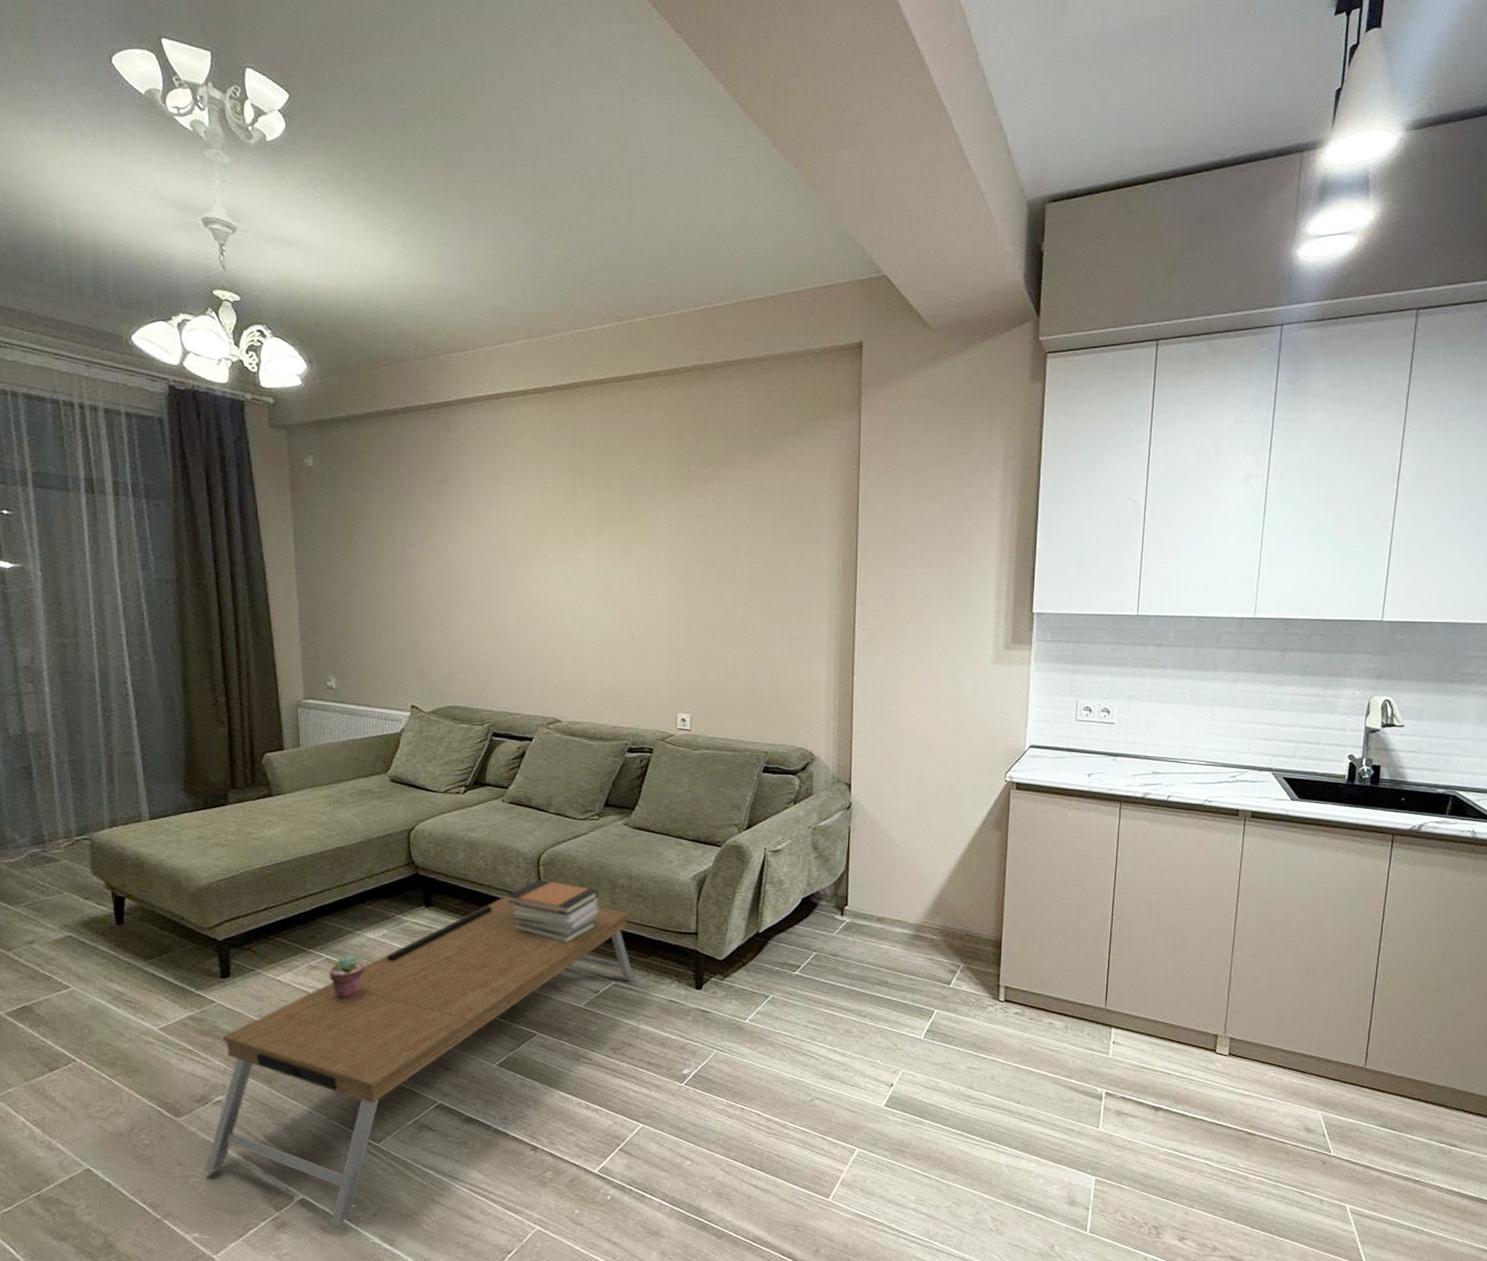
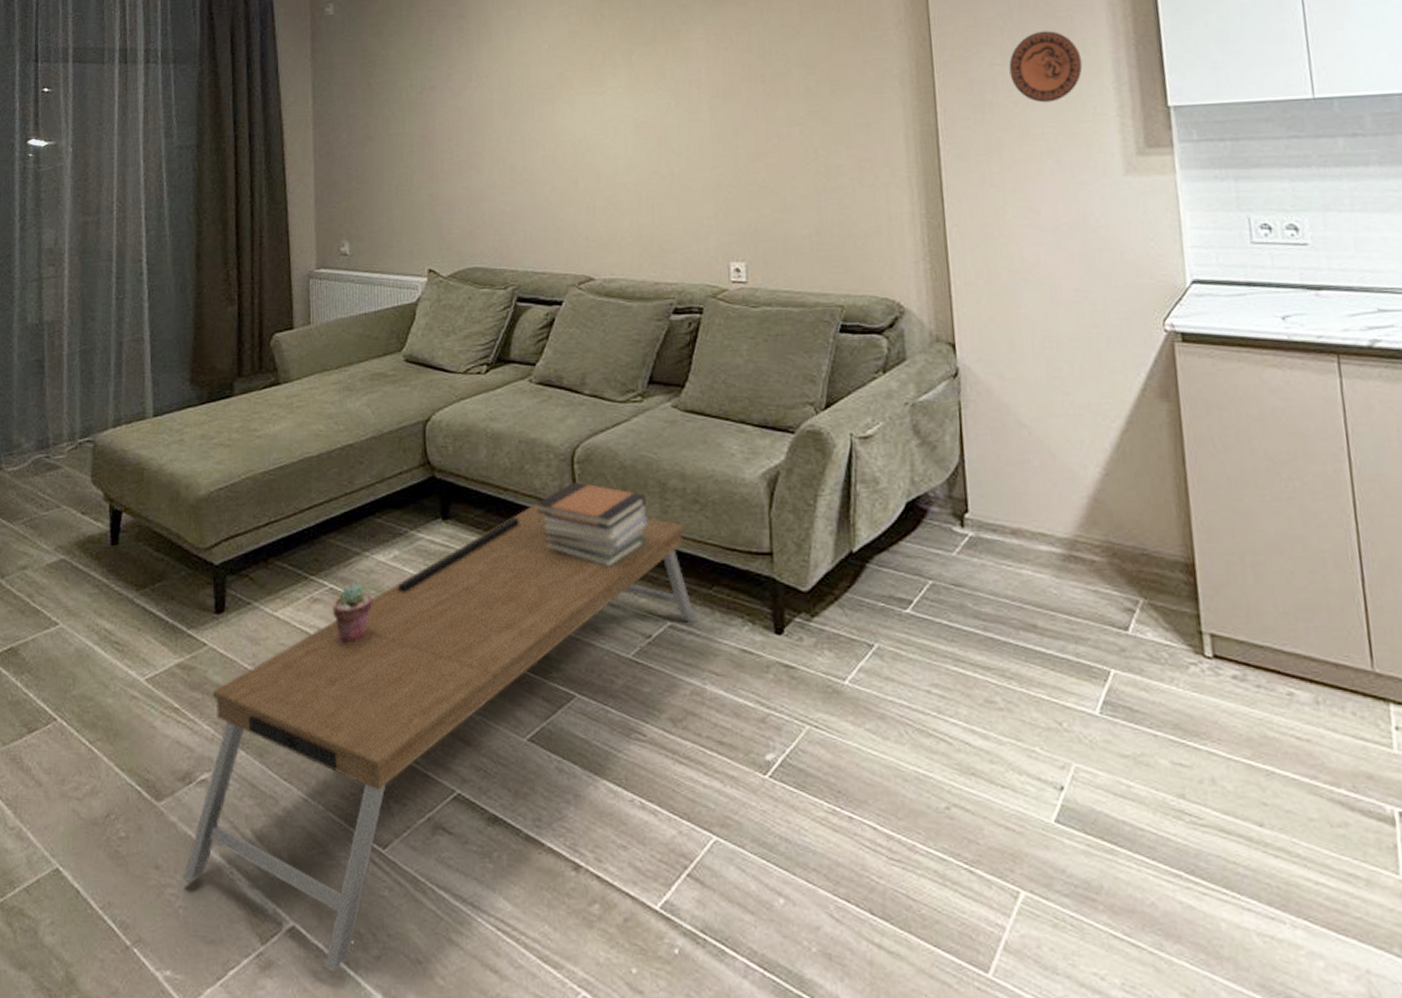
decorative plate: none [917,544,974,602] -> present [1009,31,1083,103]

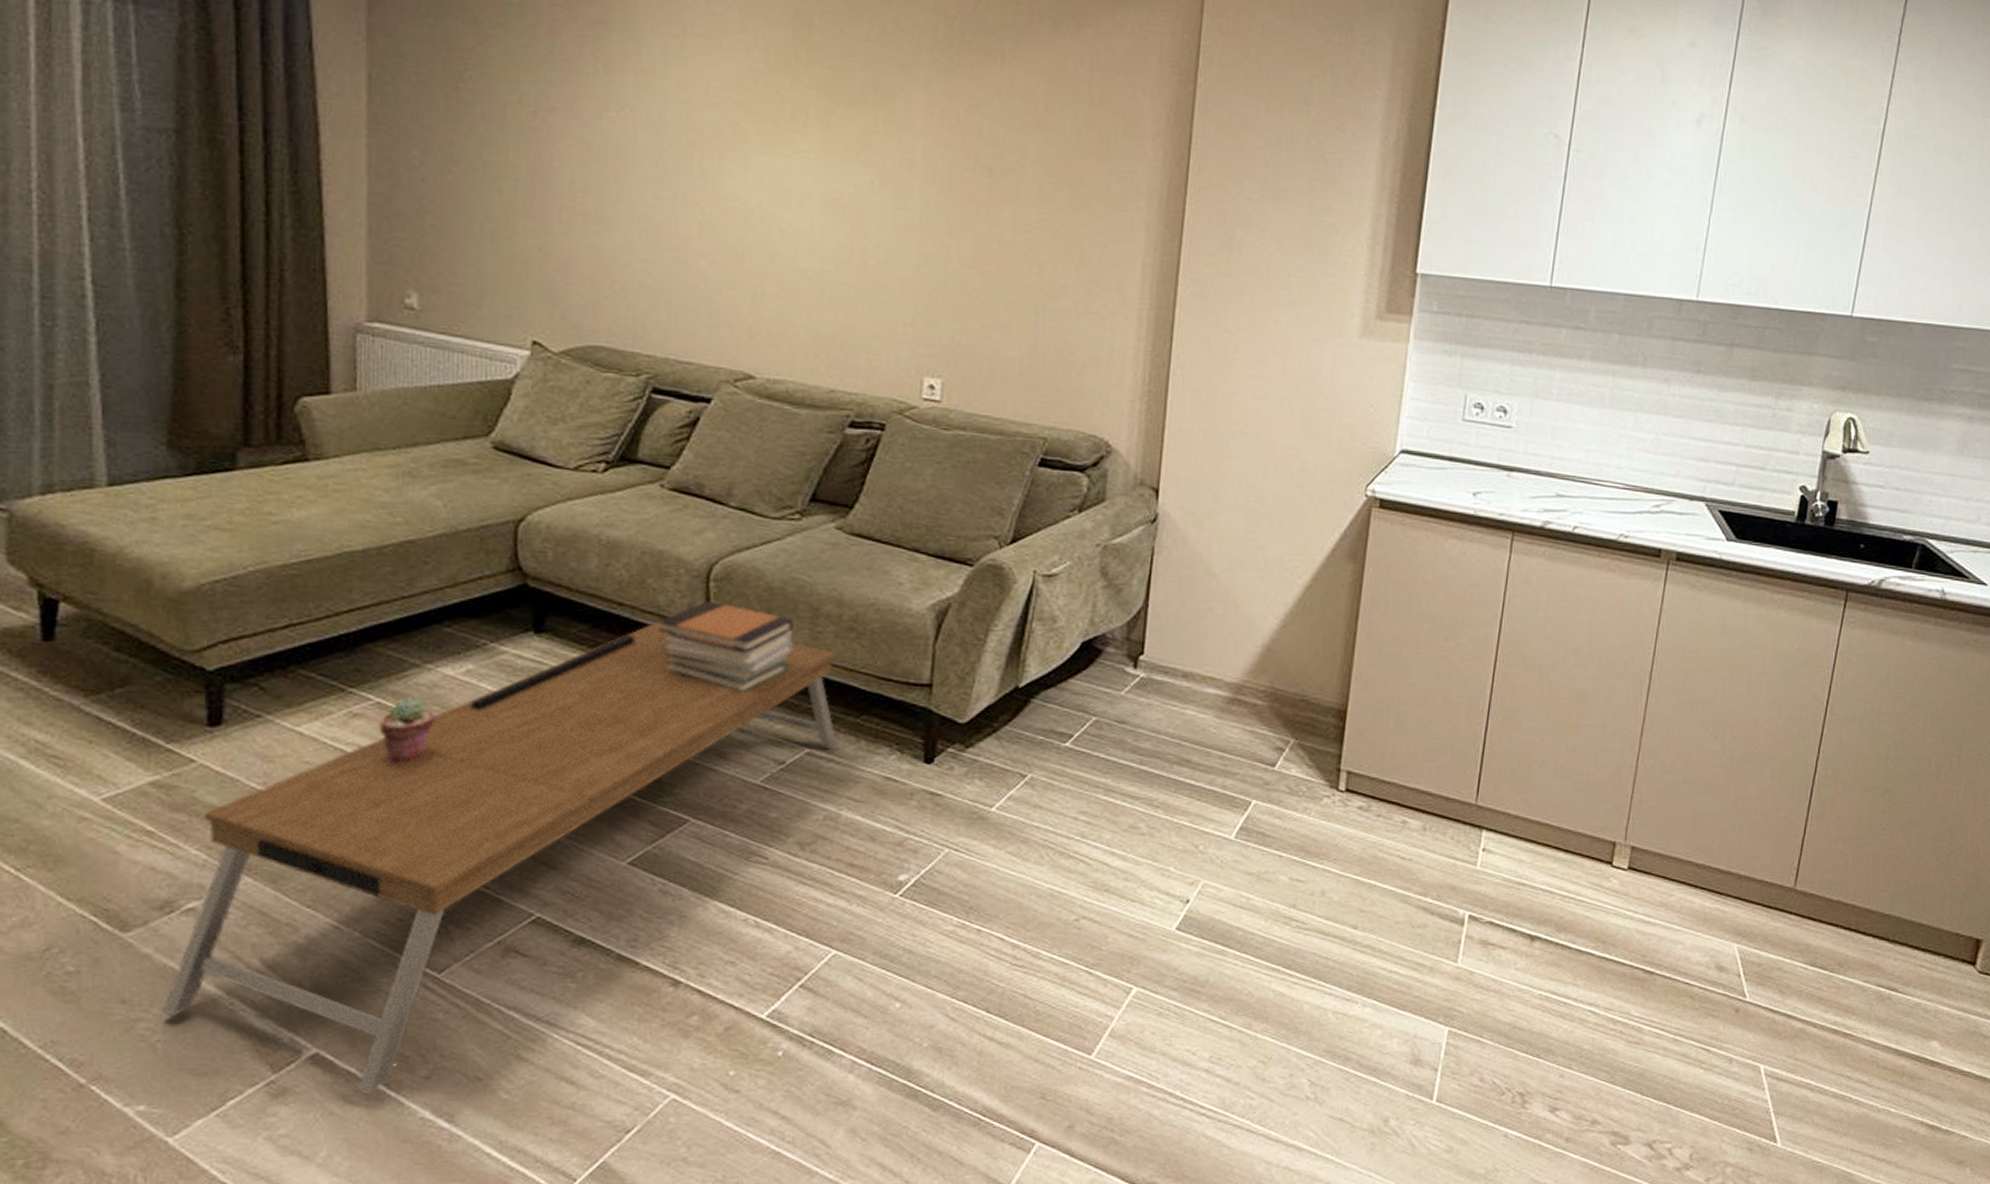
decorative plate: present [1009,31,1083,103] -> none [1266,171,1343,251]

